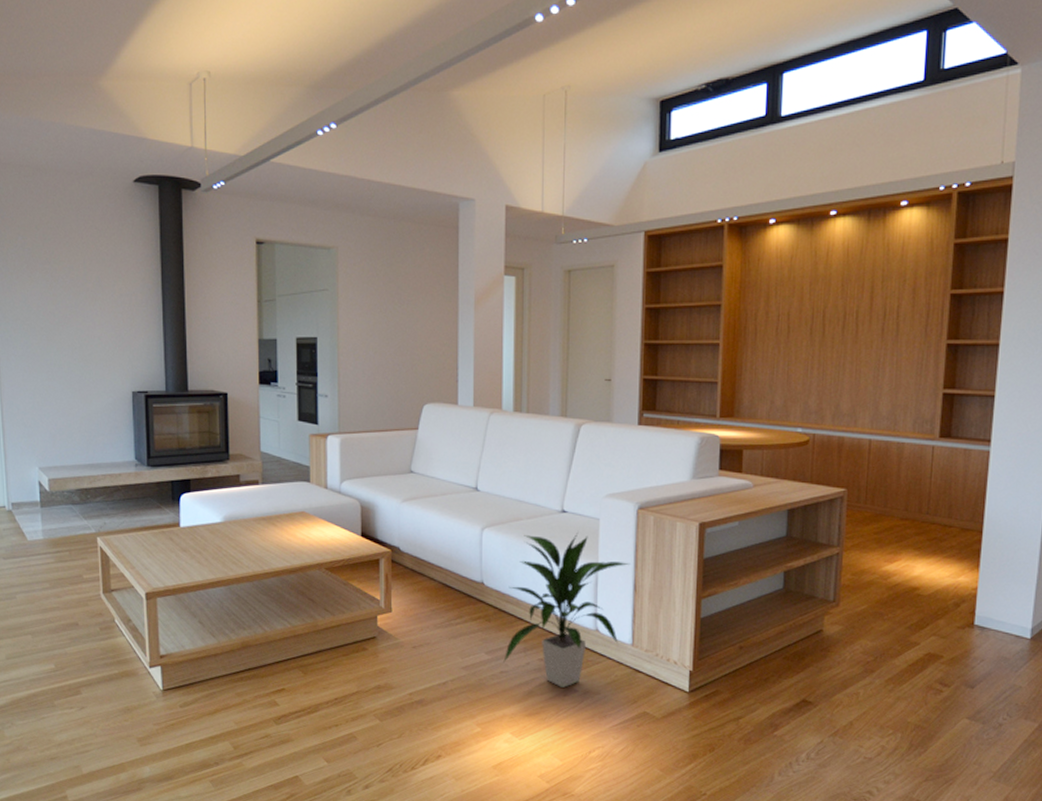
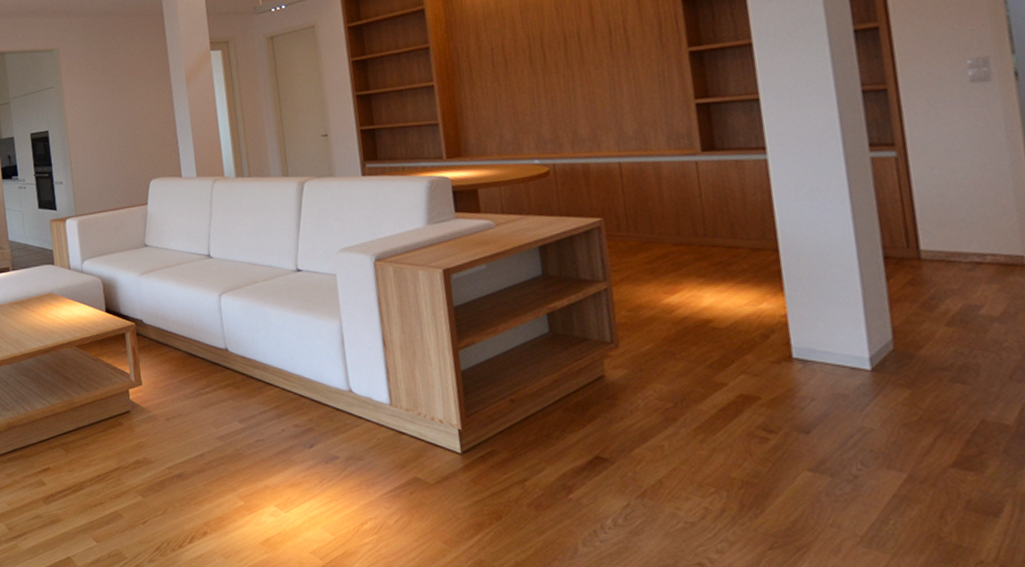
indoor plant: present [503,533,631,688] -> none [253,291,376,454]

